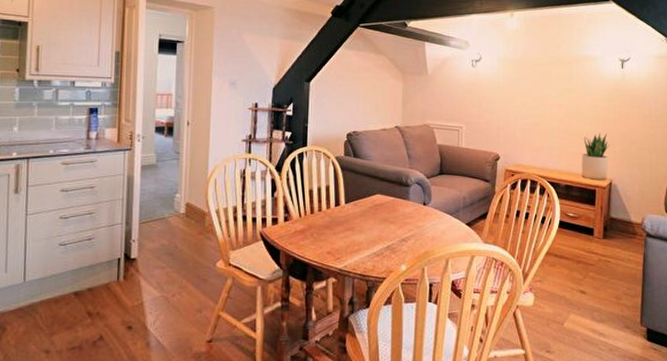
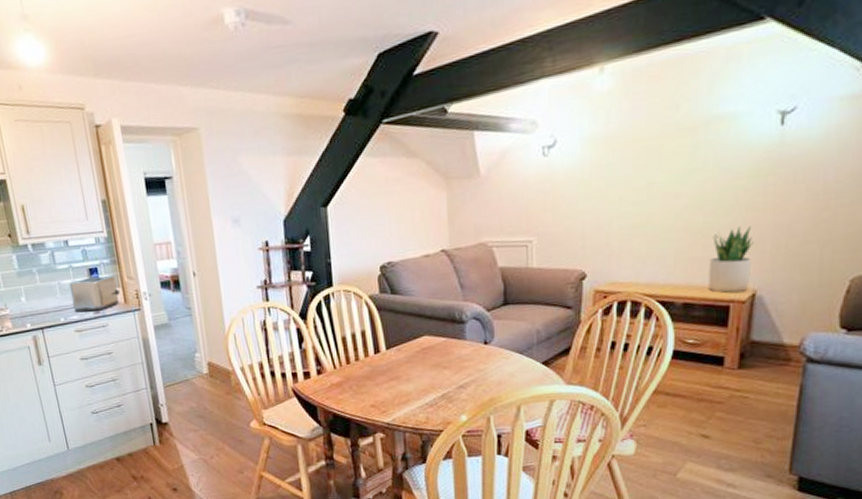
toaster: none [65,115,115,147] -> present [69,275,120,313]

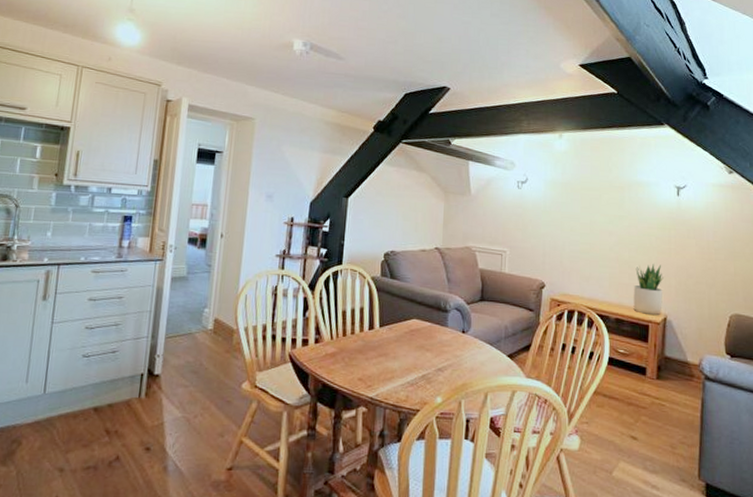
toaster: present [69,275,120,313] -> none [97,223,148,256]

